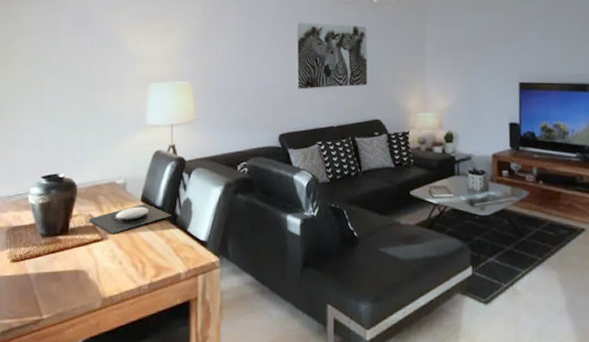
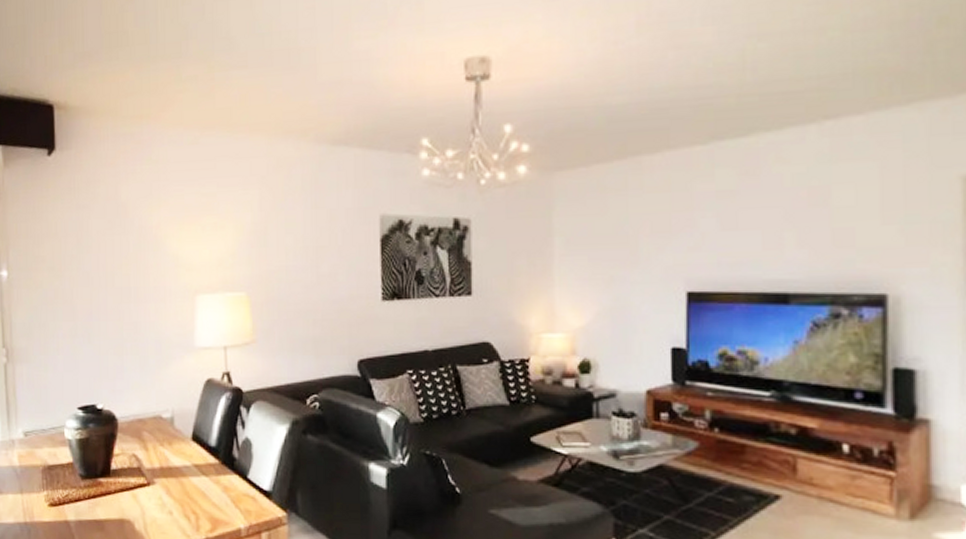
plate: present [88,204,172,234] -> none [132,443,228,478]

